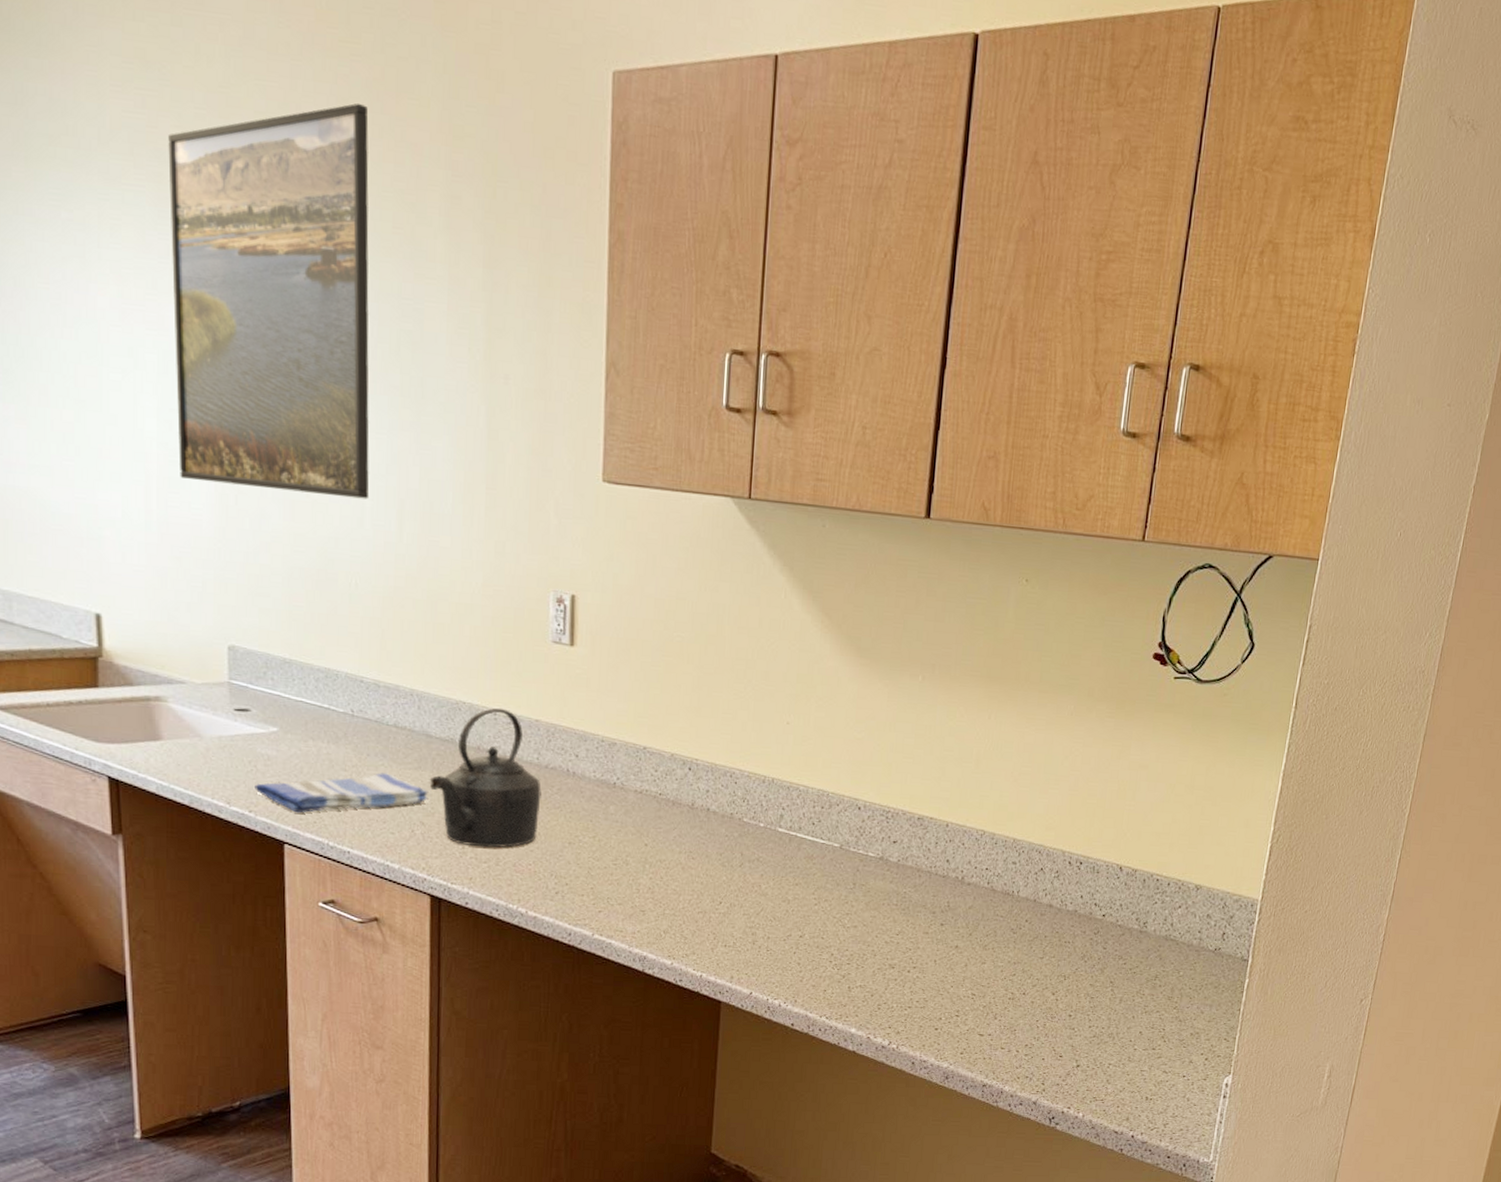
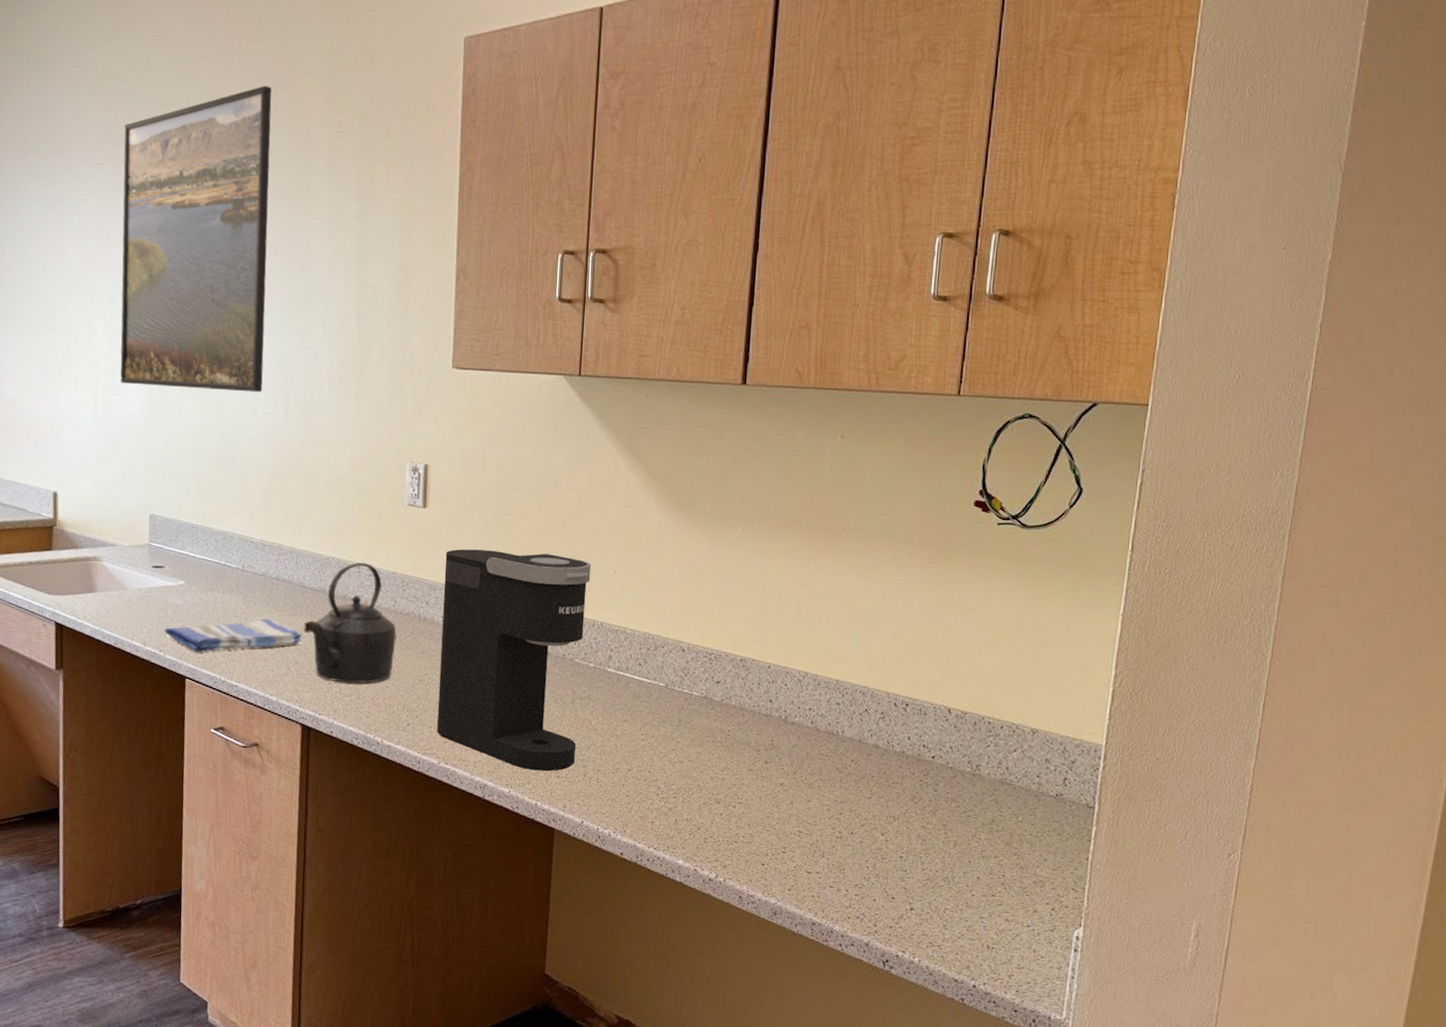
coffee maker: none [589,694,762,941] -> present [436,549,591,772]

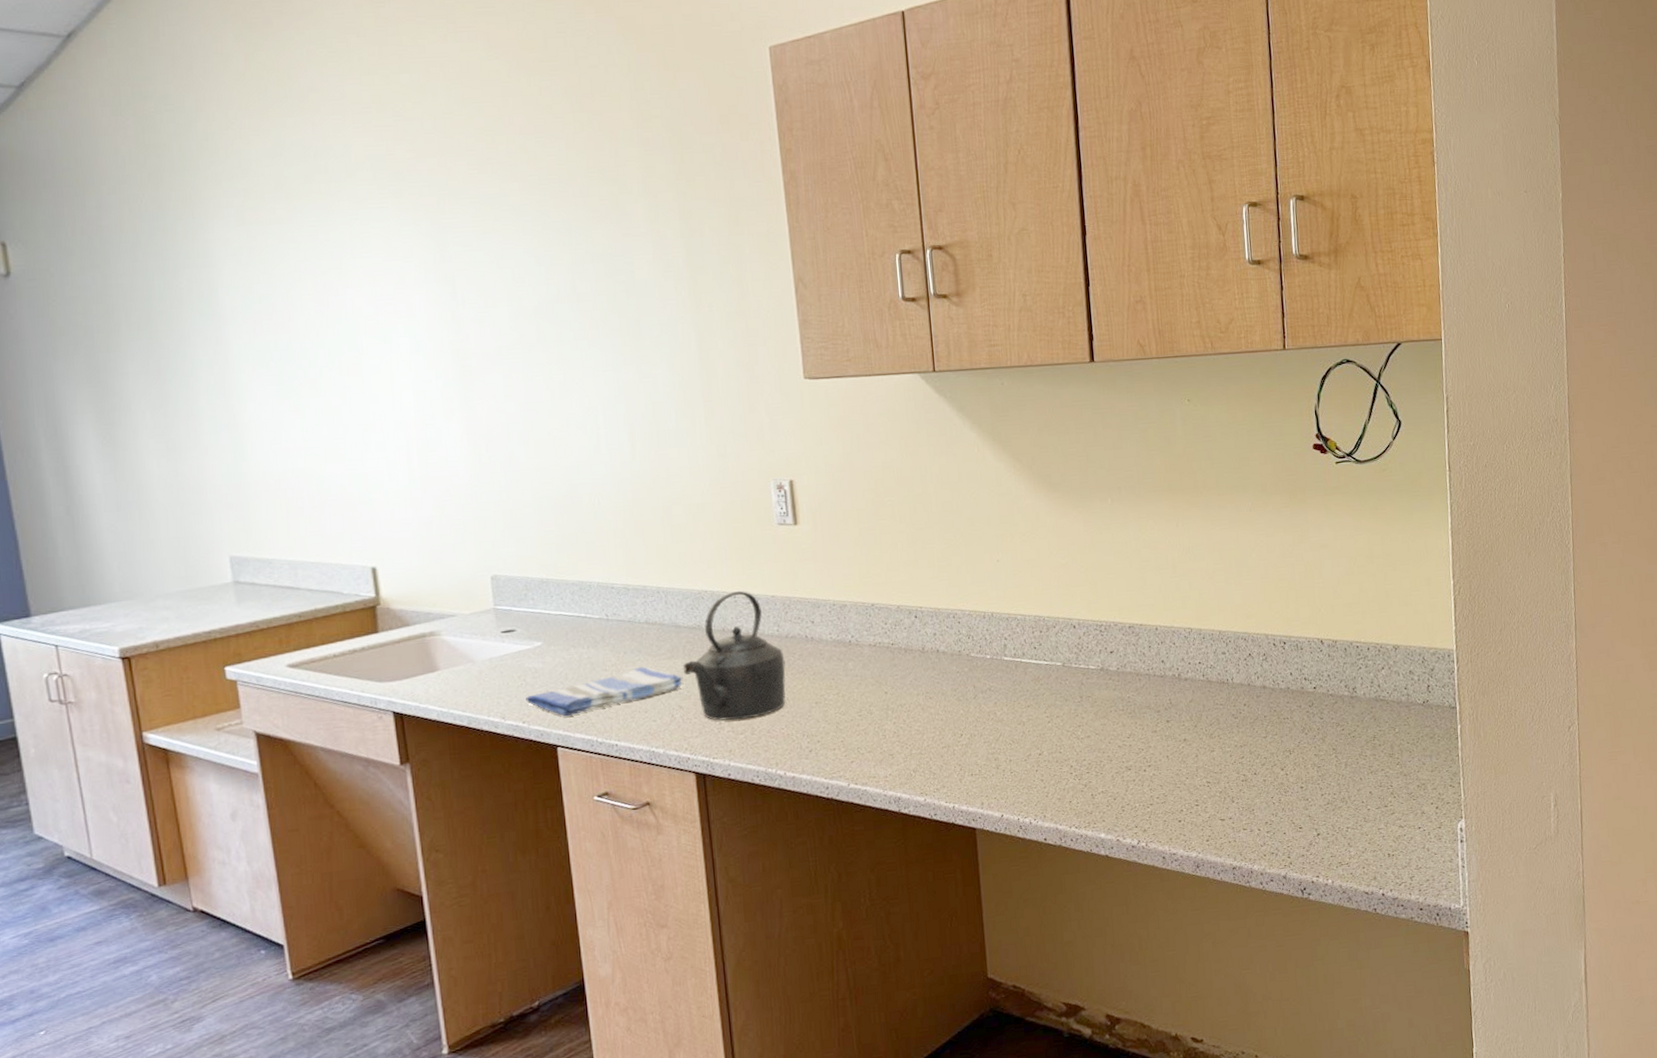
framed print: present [120,86,272,393] -> none [404,107,603,437]
coffee maker: present [436,549,591,772] -> none [824,552,986,774]

